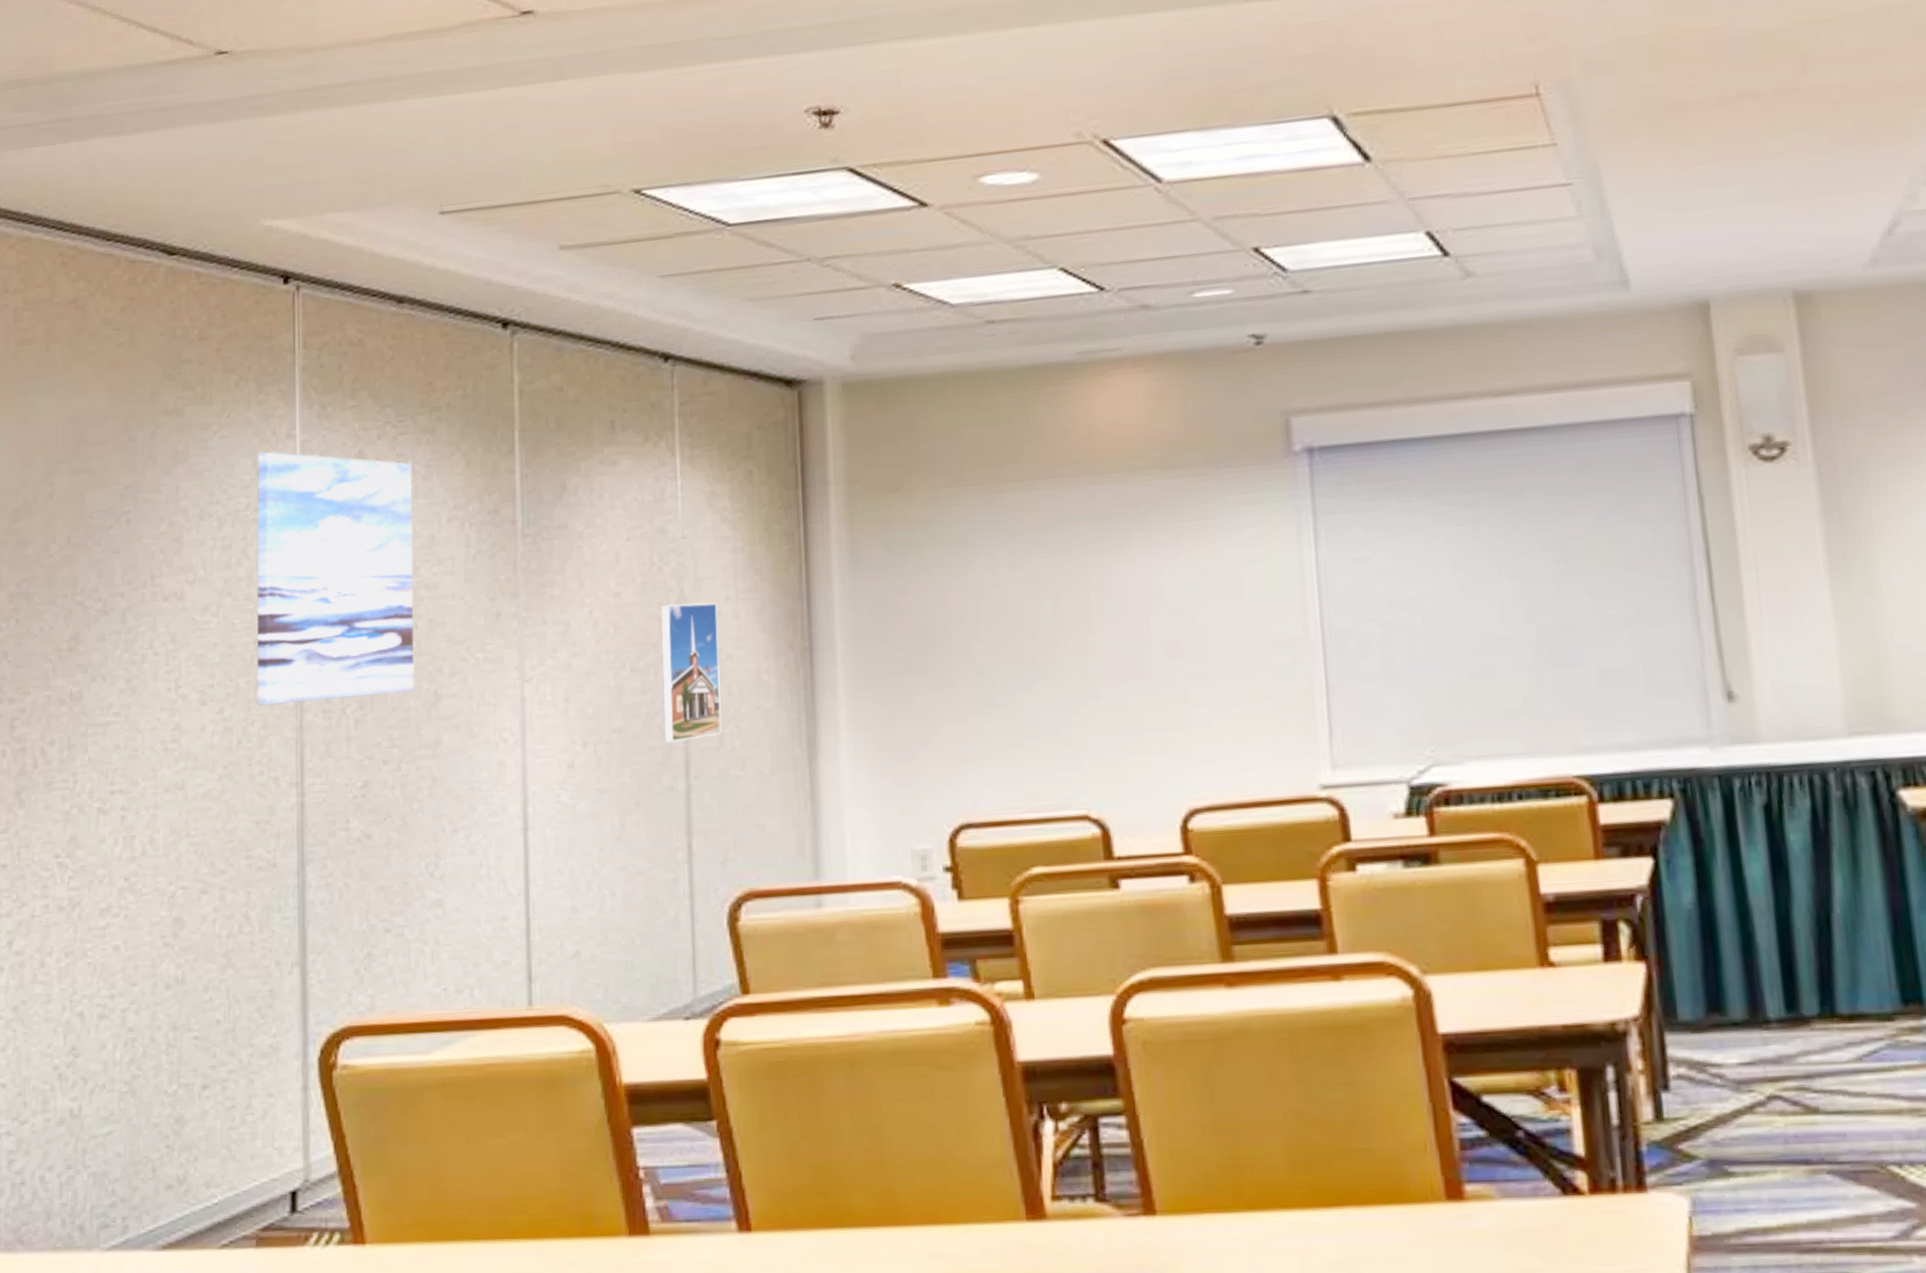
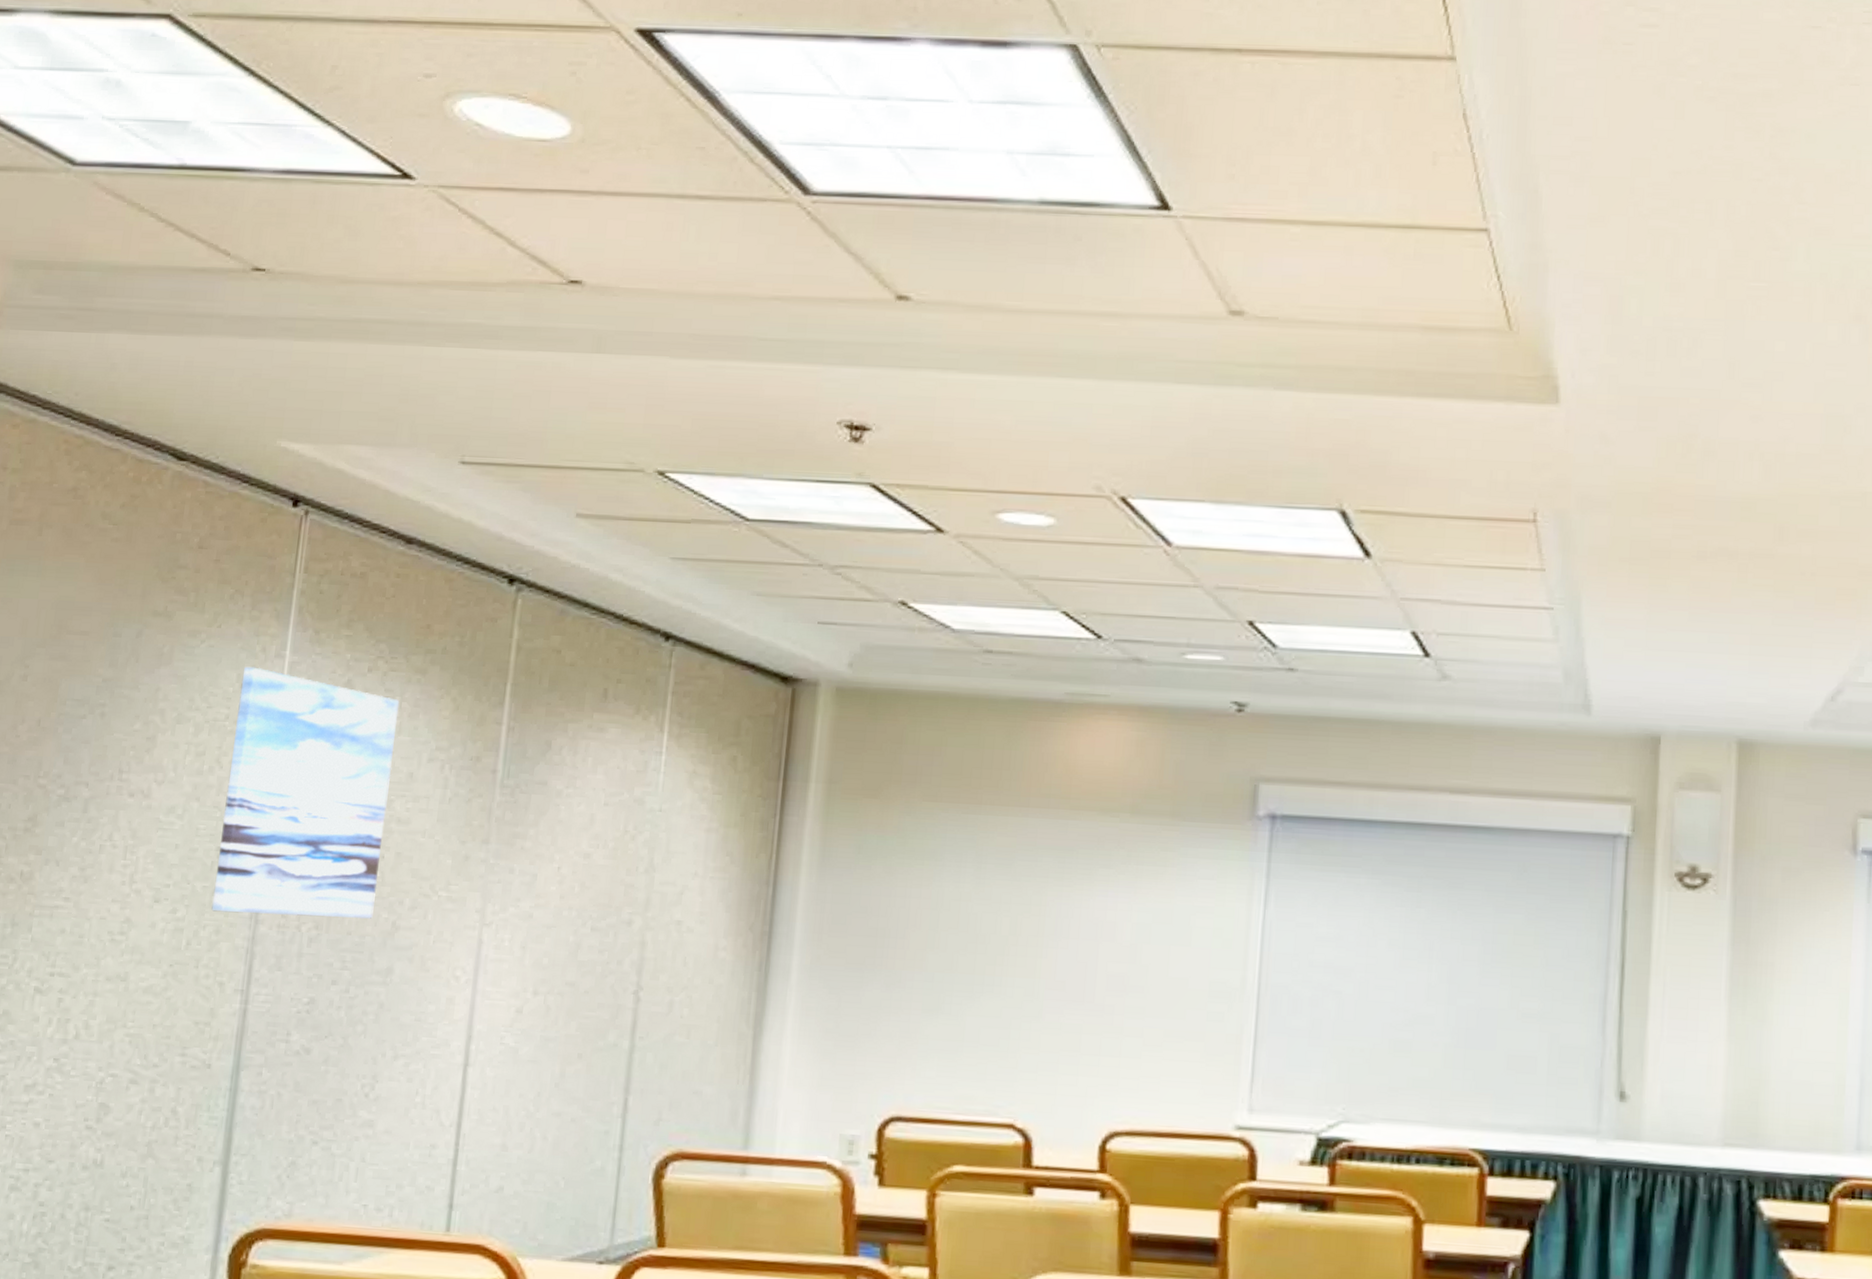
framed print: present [660,602,722,743] -> none [615,871,684,1003]

